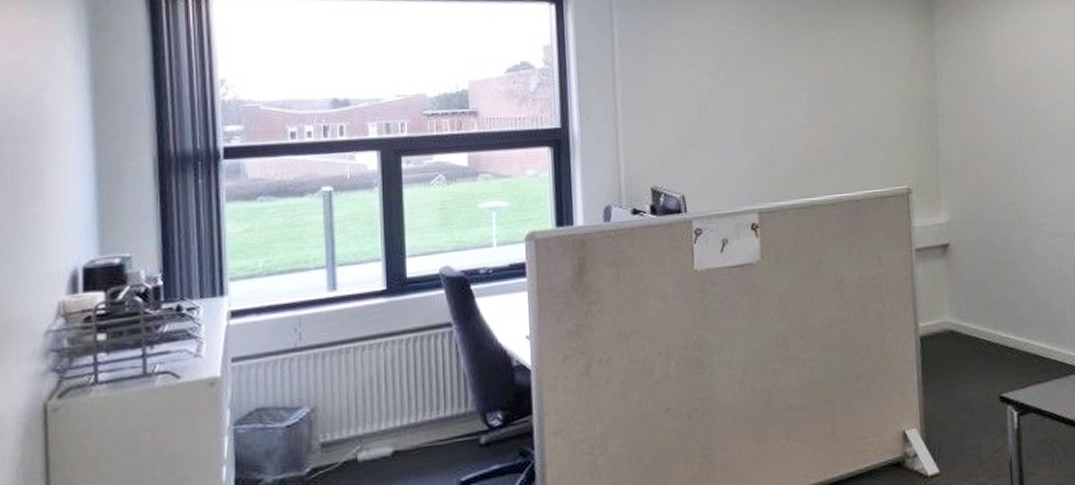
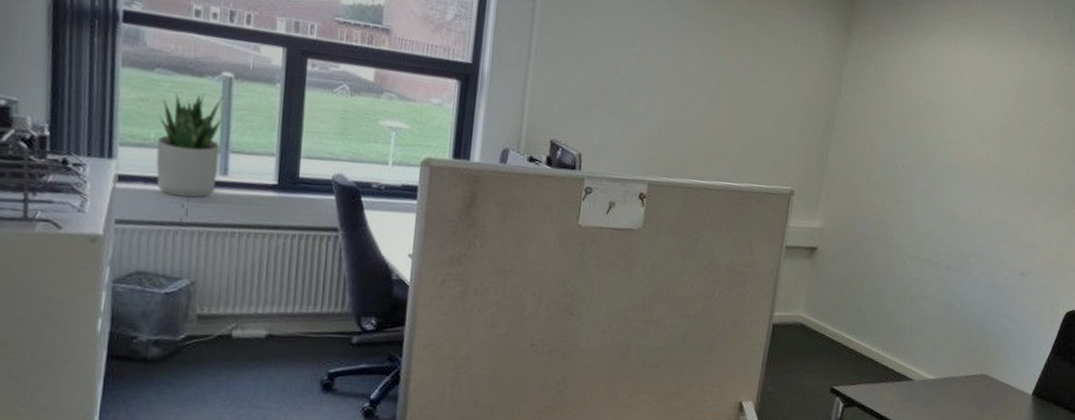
planter: none [266,212,327,322] -> present [156,93,223,198]

